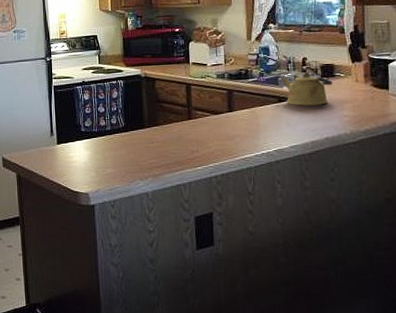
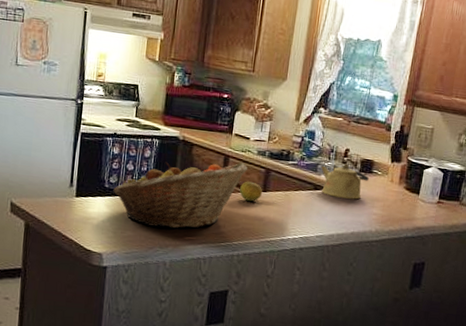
fruit basket: none [89,89,210,161] -> present [113,162,247,229]
fruit: none [206,104,229,123] -> present [240,181,263,202]

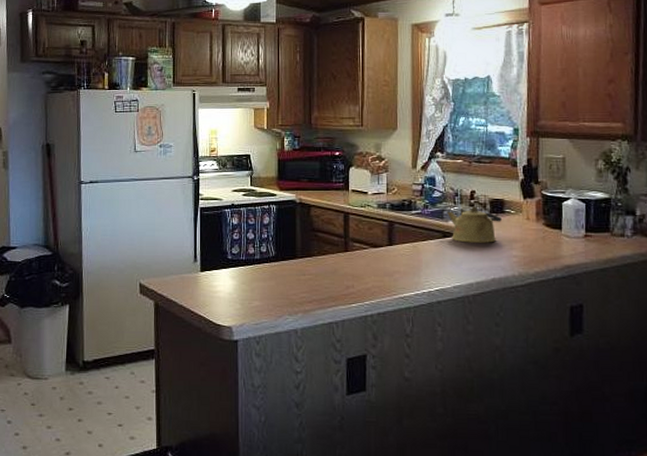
fruit basket: present [113,162,247,229] -> none [236,219,369,294]
fruit: present [240,181,263,202] -> none [364,236,389,257]

